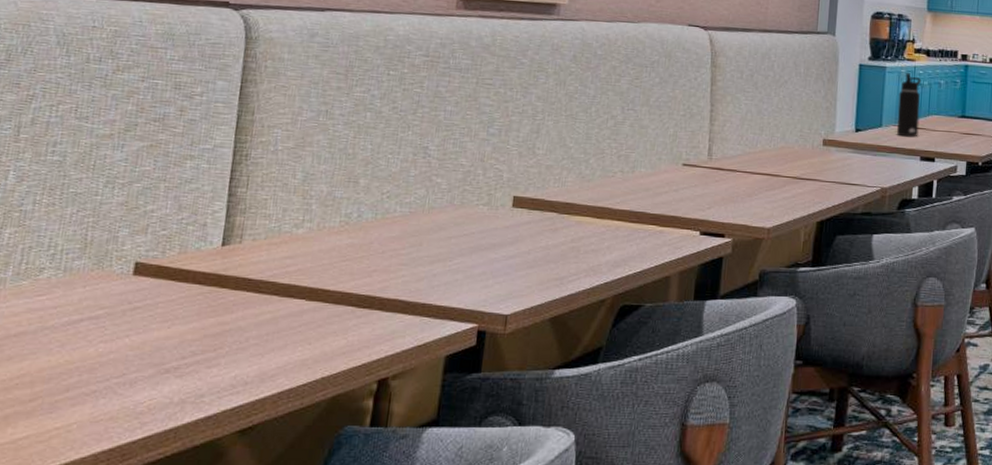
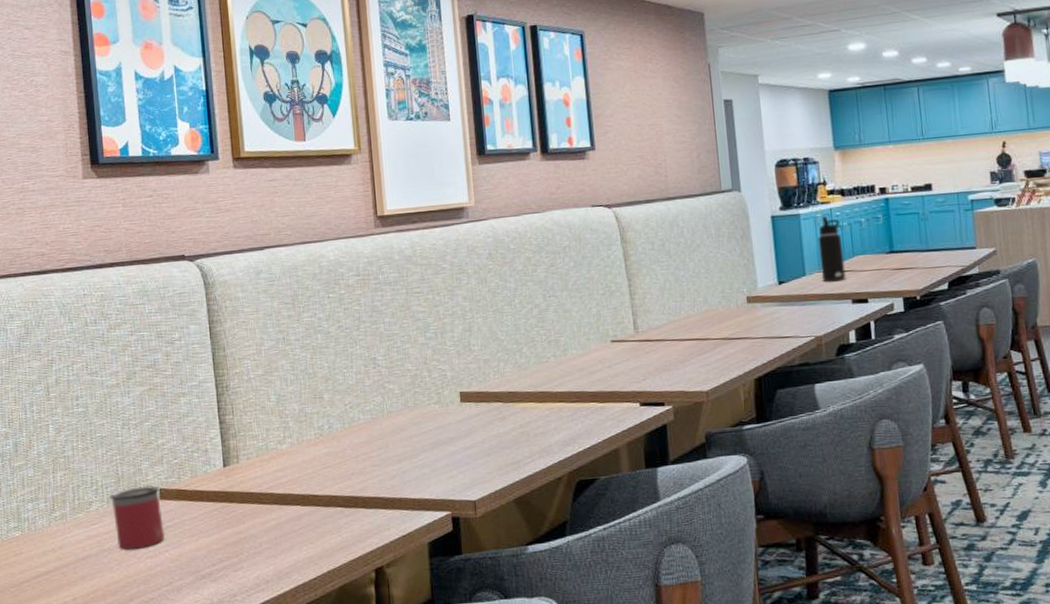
beverage cup: none [65,257,135,330] -> present [109,485,165,550]

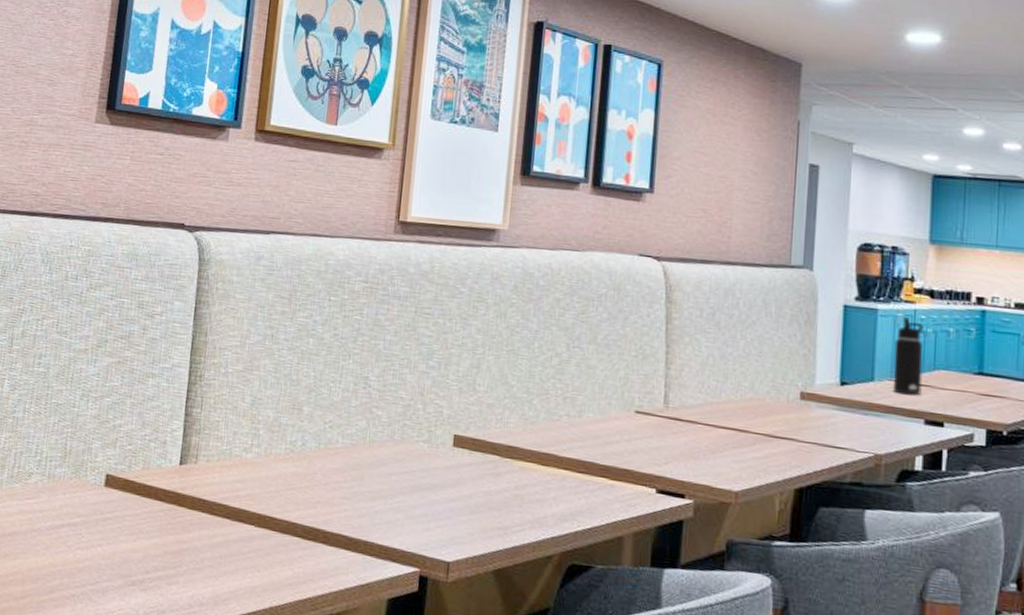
beverage cup: present [109,485,165,550] -> none [49,467,106,537]

